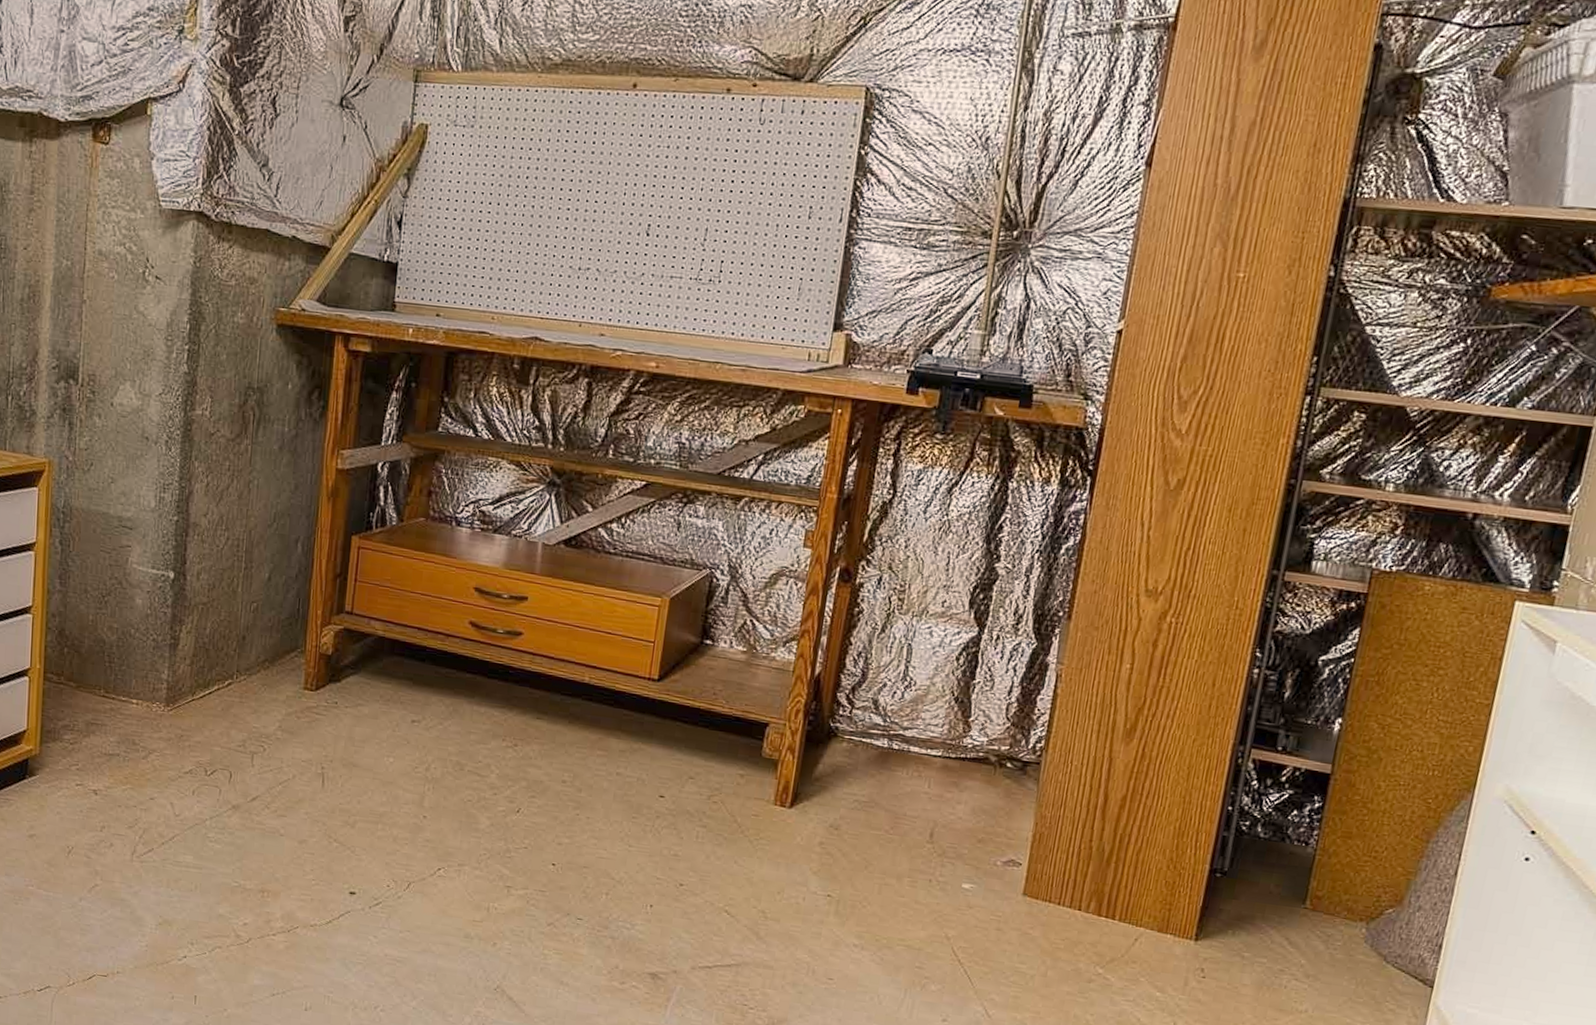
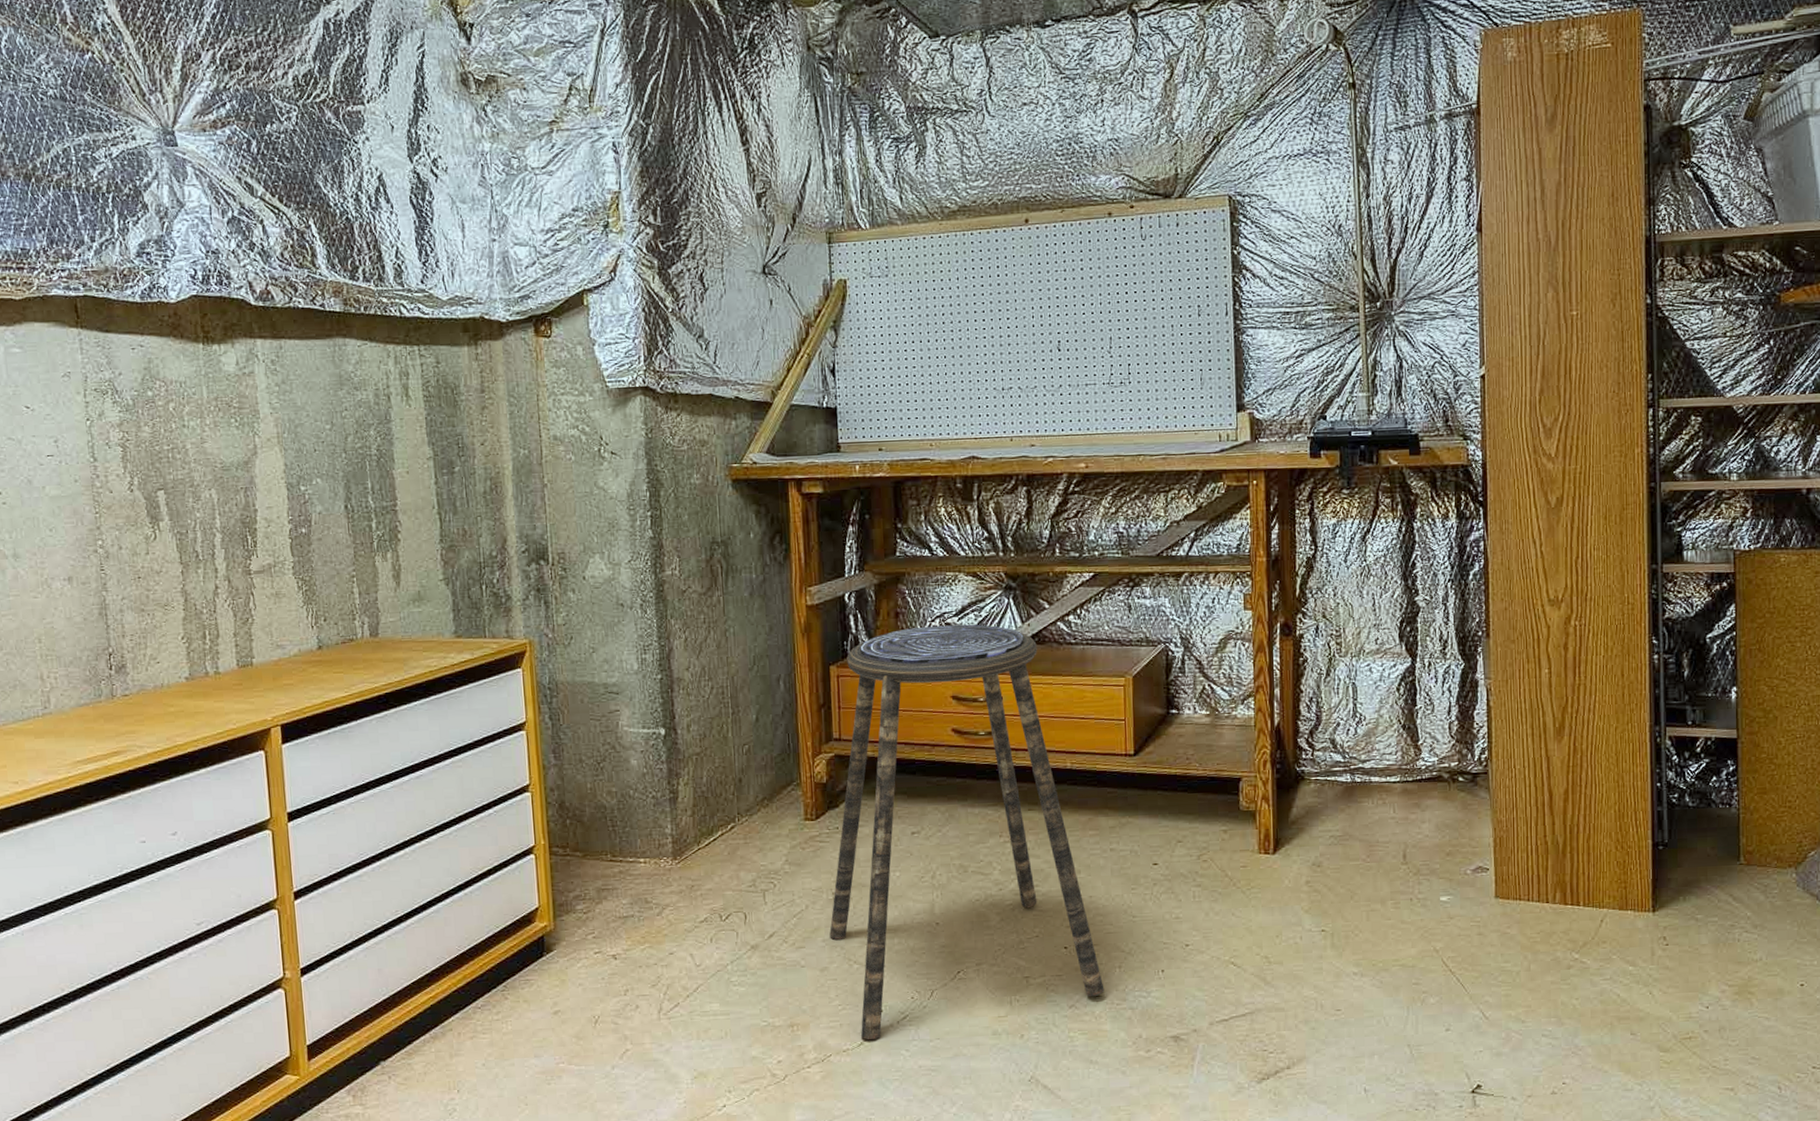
stool: none [313,509,588,921] -> present [829,624,1105,1040]

